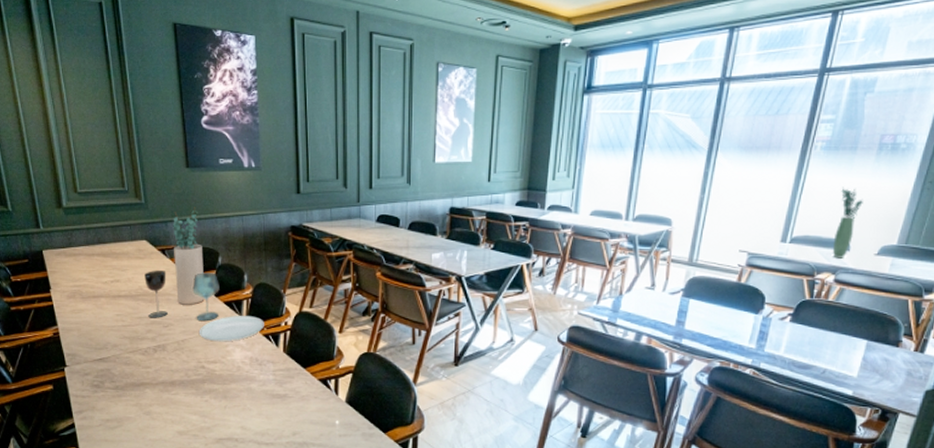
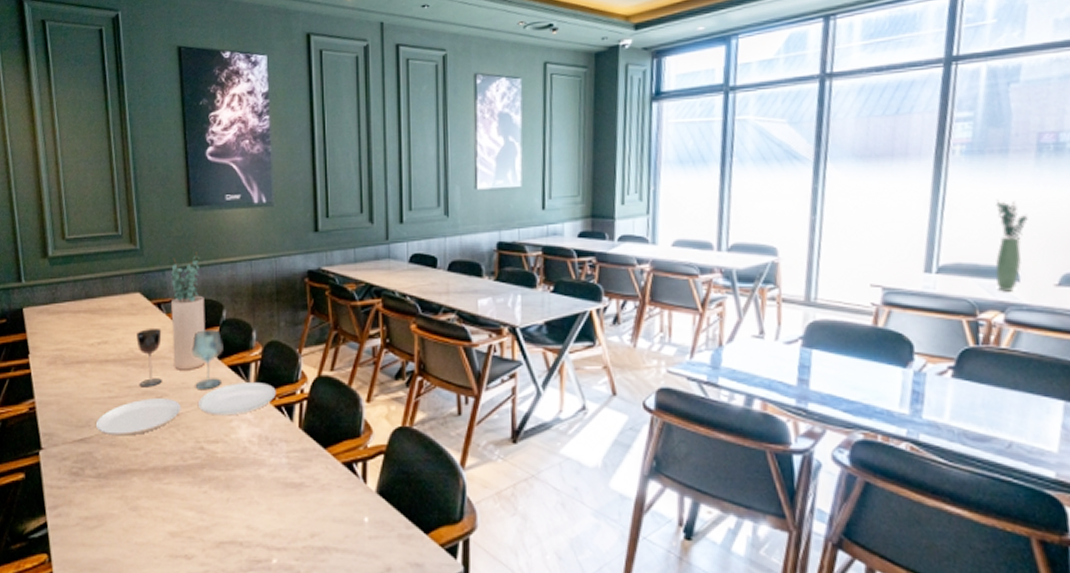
plate: none [111,327,185,357] -> present [95,398,181,436]

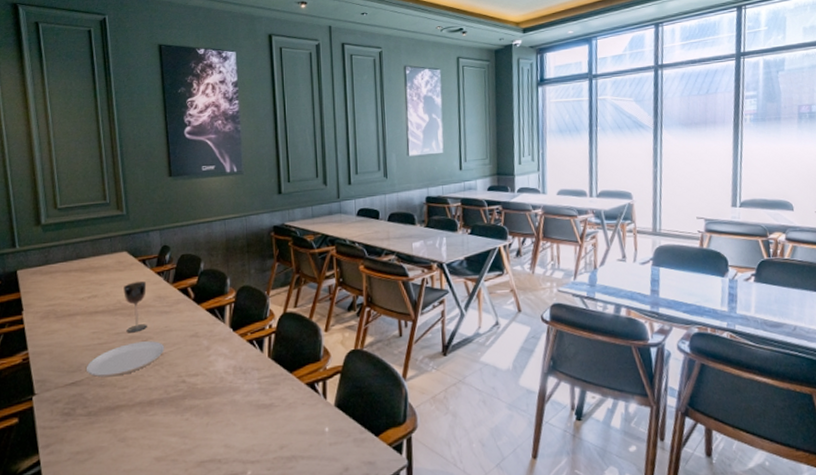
vase: present [171,251,206,370] -> none [154,214,186,316]
wine glass: present [191,330,223,389] -> none [173,279,202,331]
plate: present [197,382,276,416] -> none [179,321,248,353]
vase: present [995,199,1028,292] -> none [775,153,796,218]

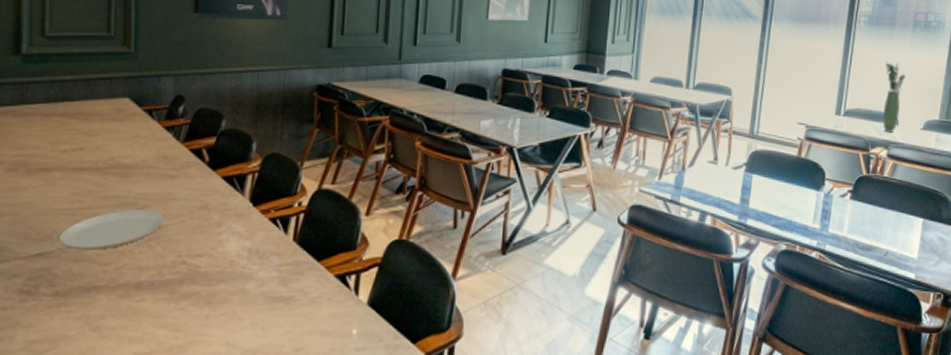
wineglass: present [123,282,147,333] -> none [117,136,151,198]
vase: none [775,153,796,218] -> present [883,61,906,133]

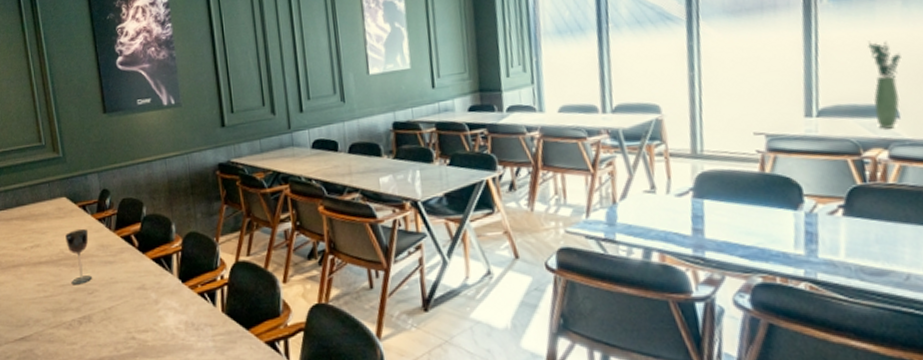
plate: present [58,210,165,250] -> none [33,293,112,333]
wineglass: none [117,136,151,198] -> present [65,229,92,285]

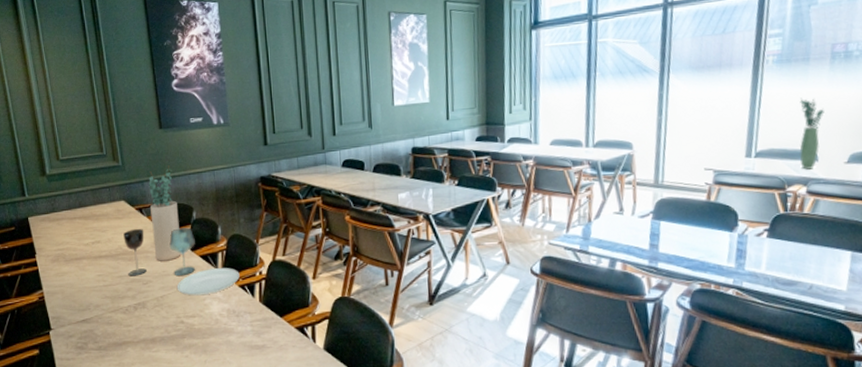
vase: none [92,154,131,267] -> present [148,165,181,261]
wine glass: none [116,226,147,283] -> present [169,227,195,275]
plate: none [126,272,198,307] -> present [176,268,240,296]

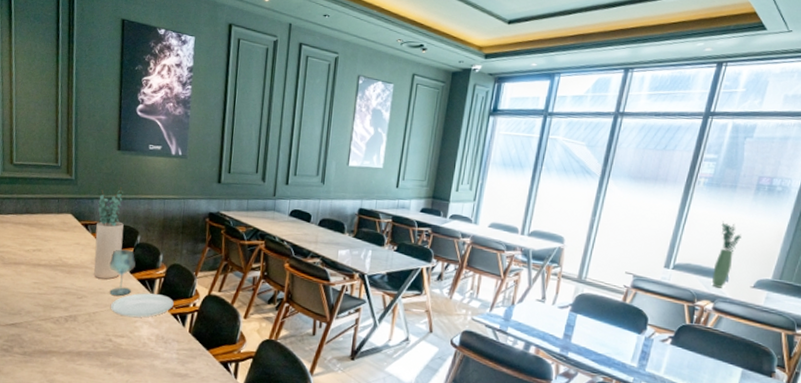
wineglass: present [123,229,147,276] -> none [64,243,87,289]

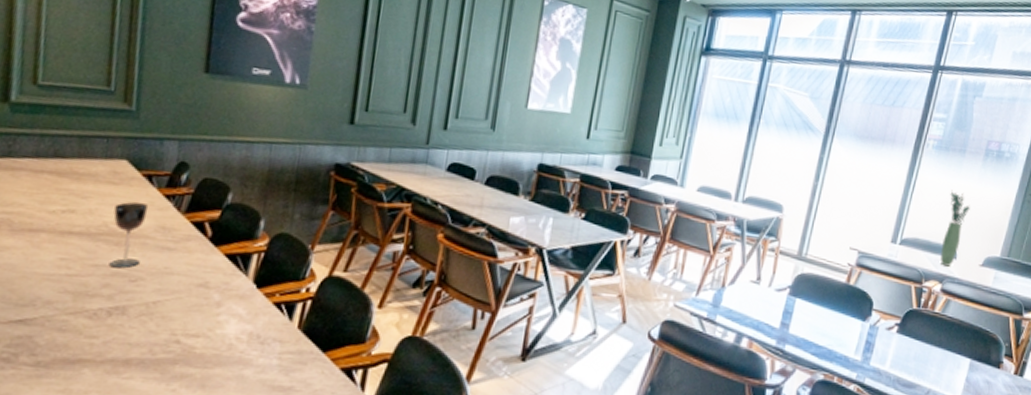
wineglass: none [64,243,87,289] -> present [109,202,149,268]
vase: present [93,187,124,280] -> none [157,124,211,255]
wine glass: present [109,249,136,296] -> none [180,211,224,278]
plate: present [110,293,174,318] -> none [180,273,278,309]

